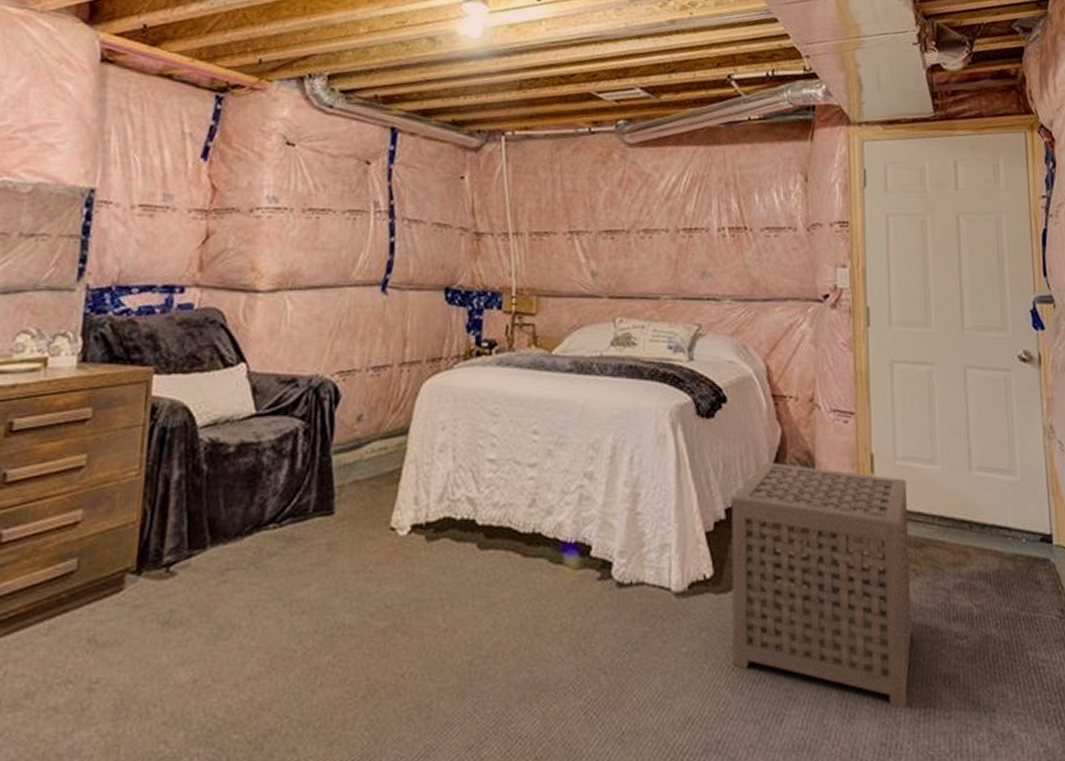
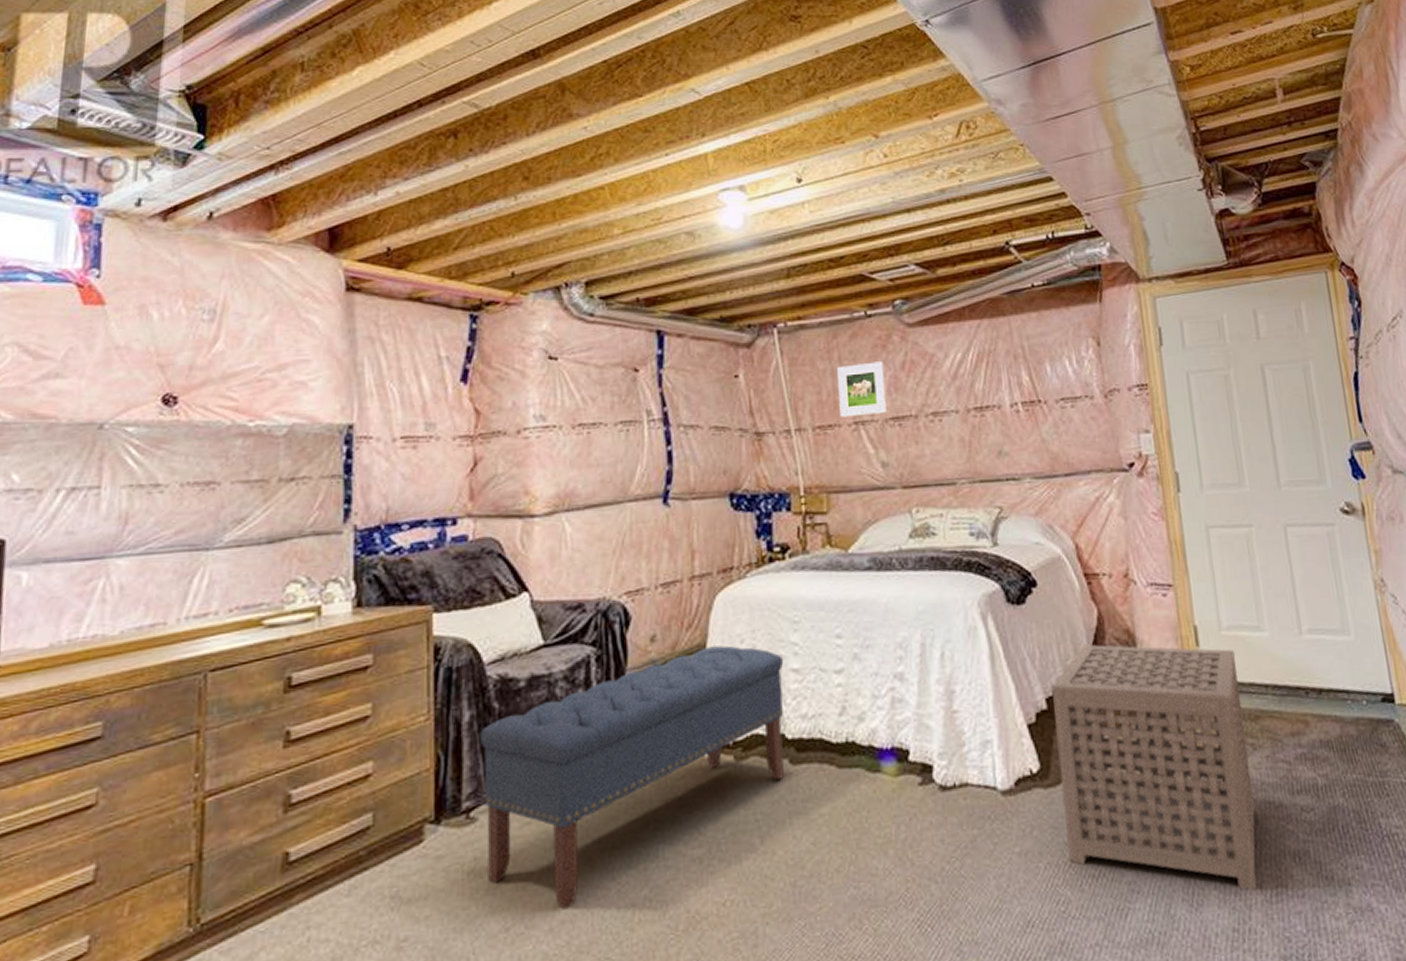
bench: none [181,430,482,667] -> present [479,645,784,910]
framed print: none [556,176,602,227] -> present [837,361,888,417]

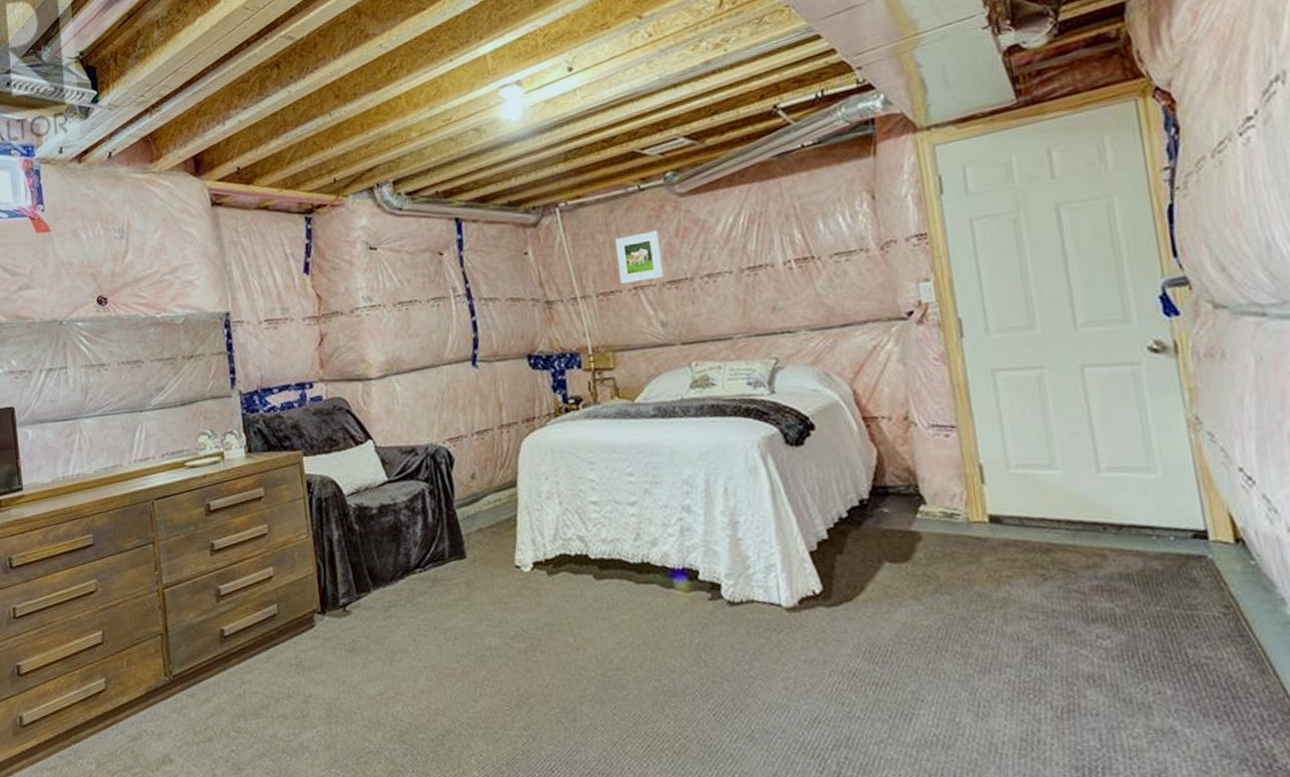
bench: present [479,645,784,910] -> none [346,482,590,682]
side table: present [1052,644,1258,891] -> none [833,481,1047,707]

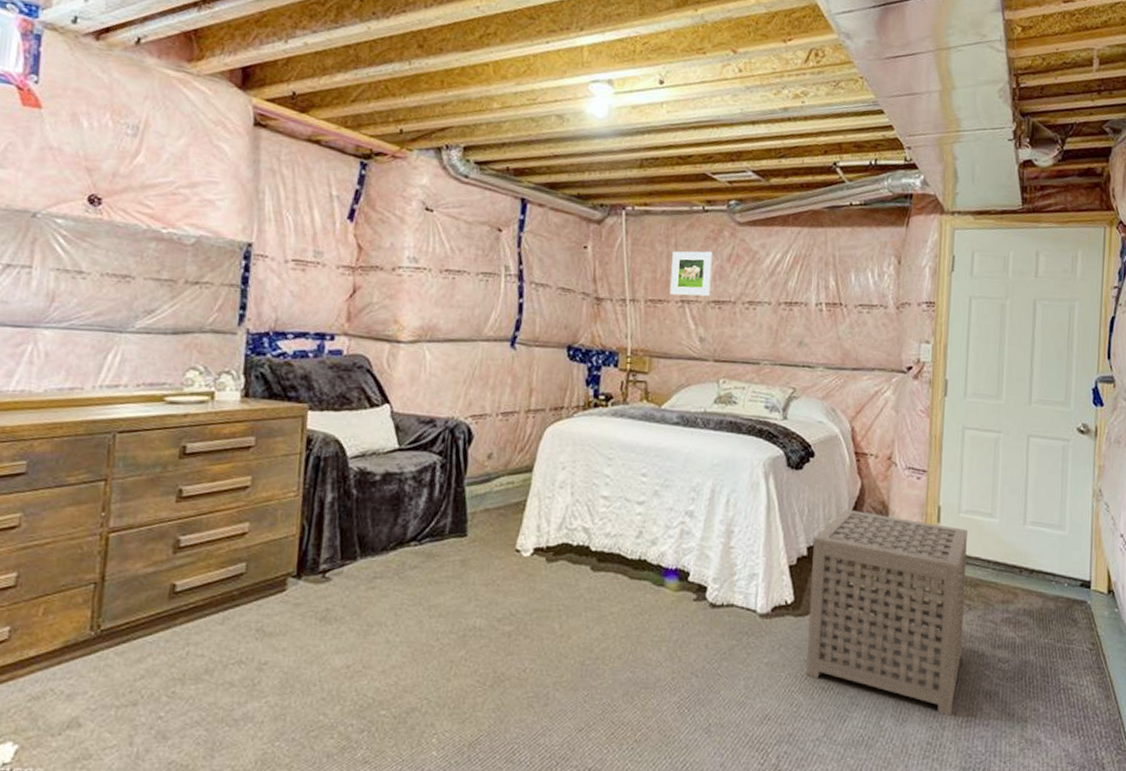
side table: none [833,481,1047,707] -> present [806,509,968,716]

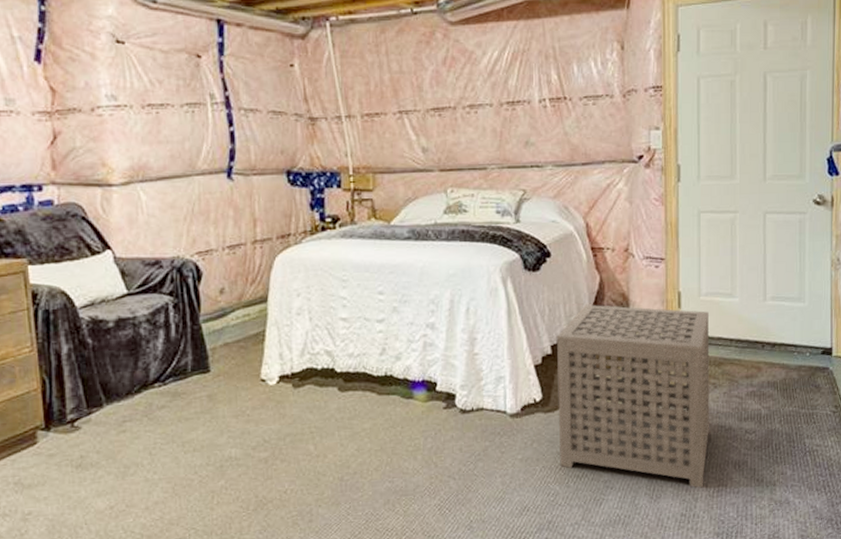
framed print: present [669,251,713,297] -> none [385,56,429,107]

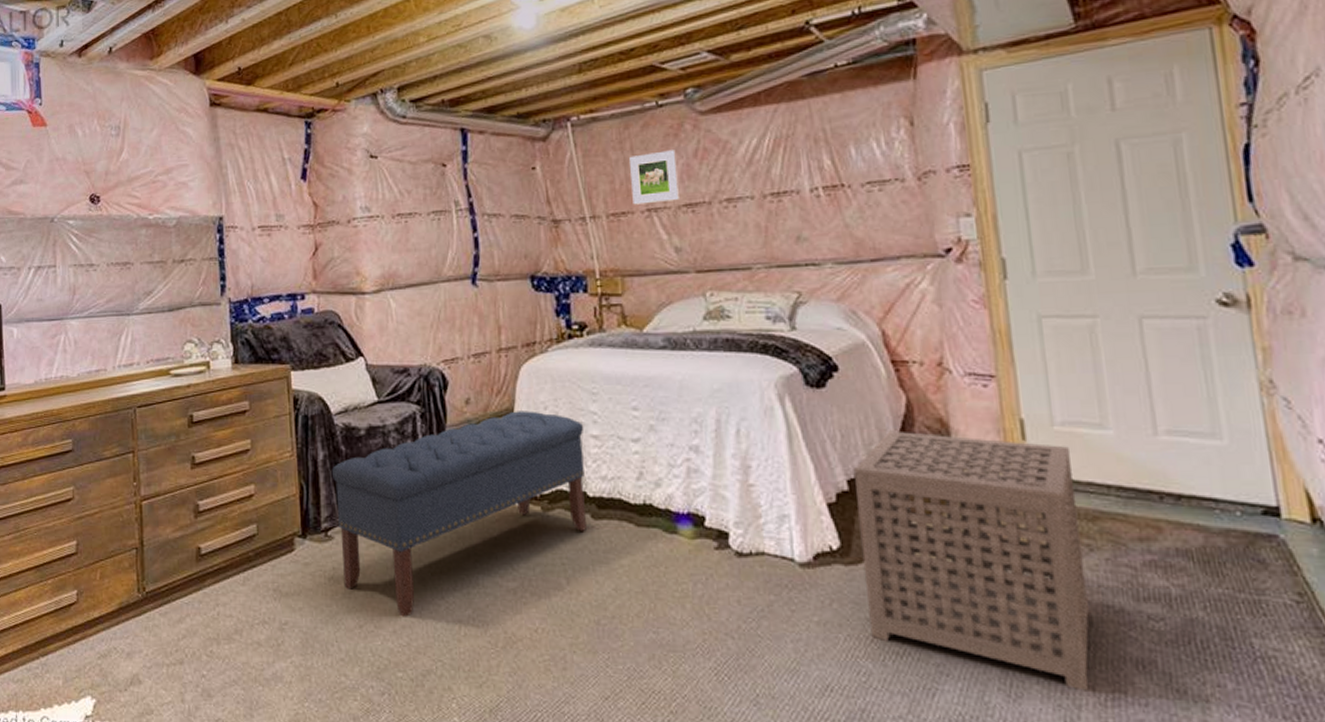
bench: none [77,298,334,494] -> present [331,411,586,617]
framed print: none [385,56,429,107] -> present [629,150,681,205]

